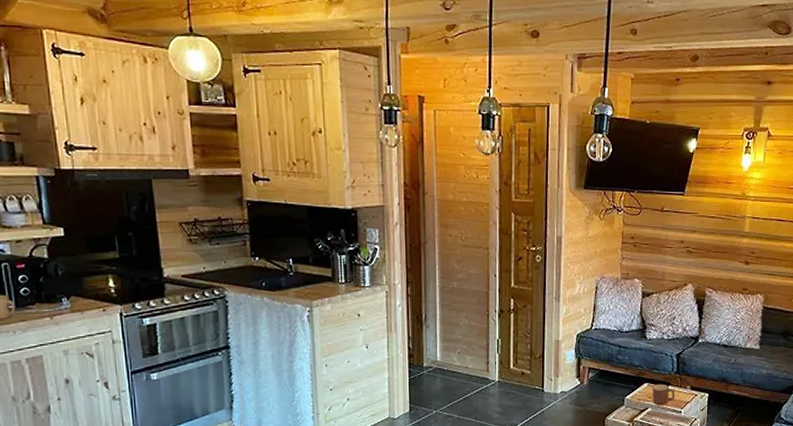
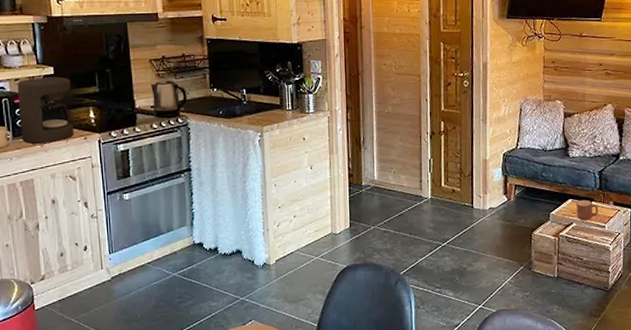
coffee maker: none [19,239,90,317] -> present [17,76,74,145]
kettle: none [181,246,225,289] -> present [151,80,187,118]

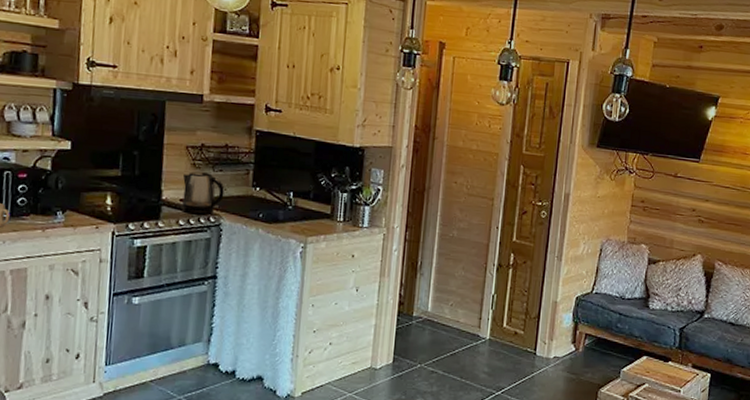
coffee maker: present [17,76,74,145] -> none [20,151,89,229]
mug: present [576,199,599,221] -> none [650,358,675,383]

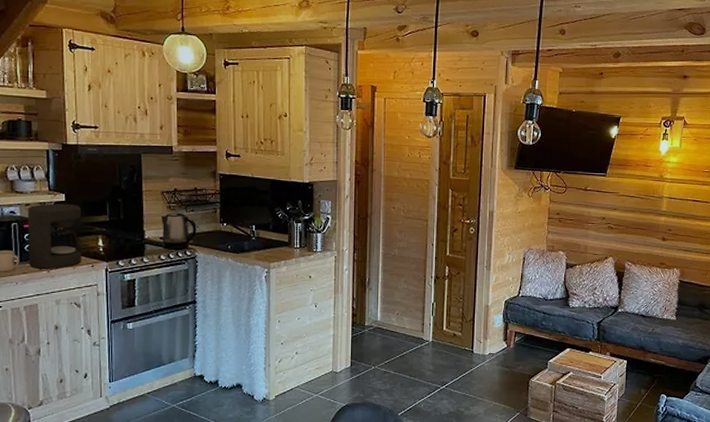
coffee maker: none [20,151,89,229] -> present [27,203,81,270]

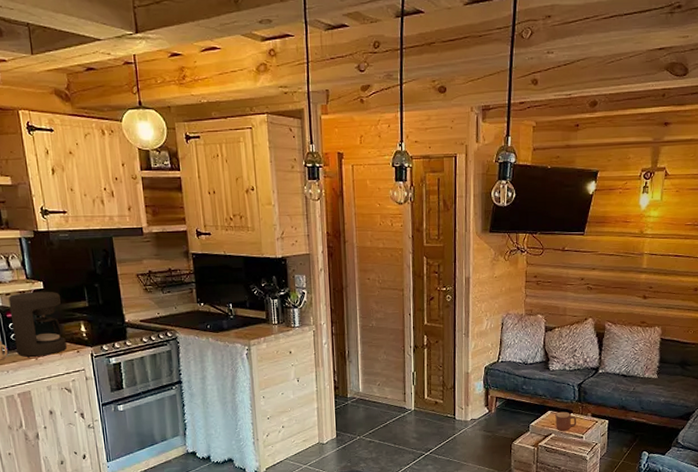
kettle: present [161,212,197,250] -> none [139,294,175,332]
mug: none [574,349,596,371] -> present [555,411,577,432]

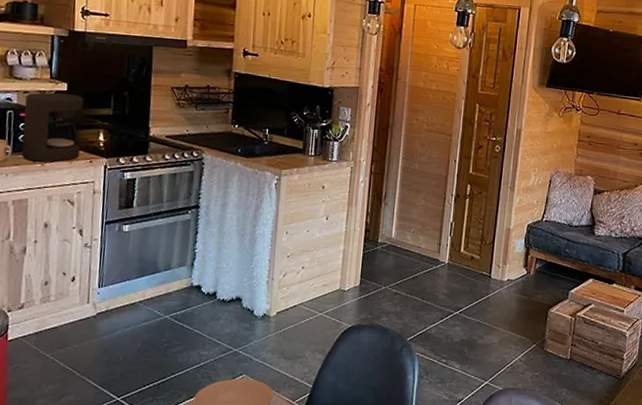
mug: present [555,411,577,432] -> none [596,281,619,303]

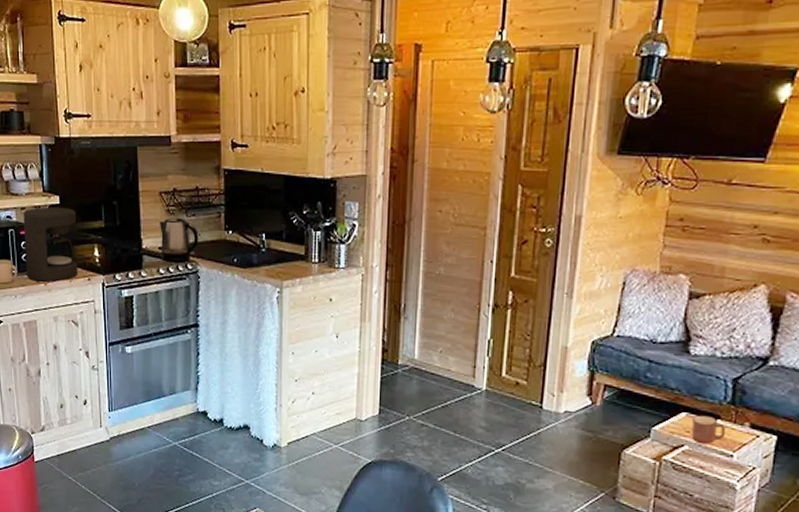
kettle: none [167,110,206,150] -> present [160,217,199,263]
mug: none [596,281,619,303] -> present [691,415,726,445]

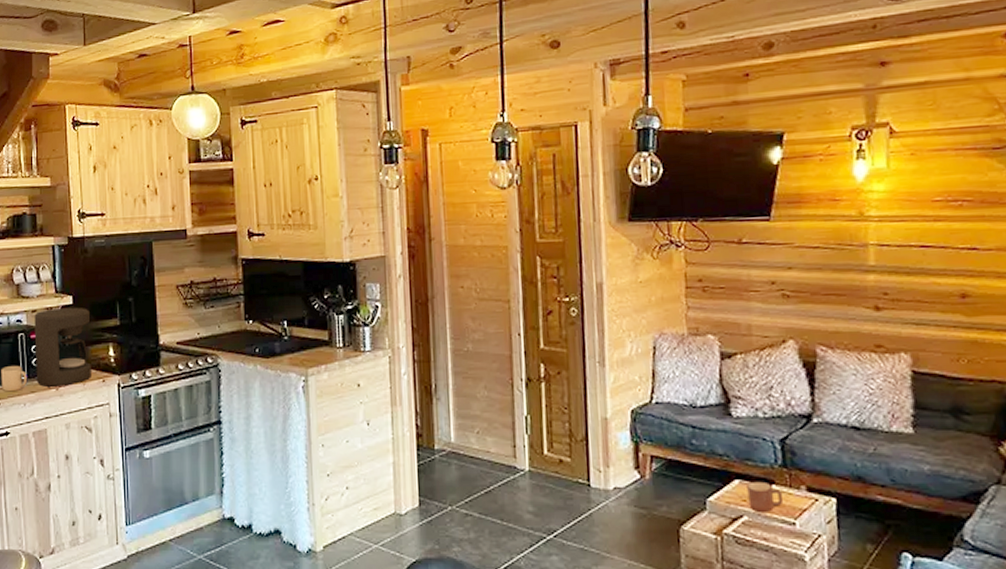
kettle: present [160,217,199,263] -> none [177,310,218,357]

